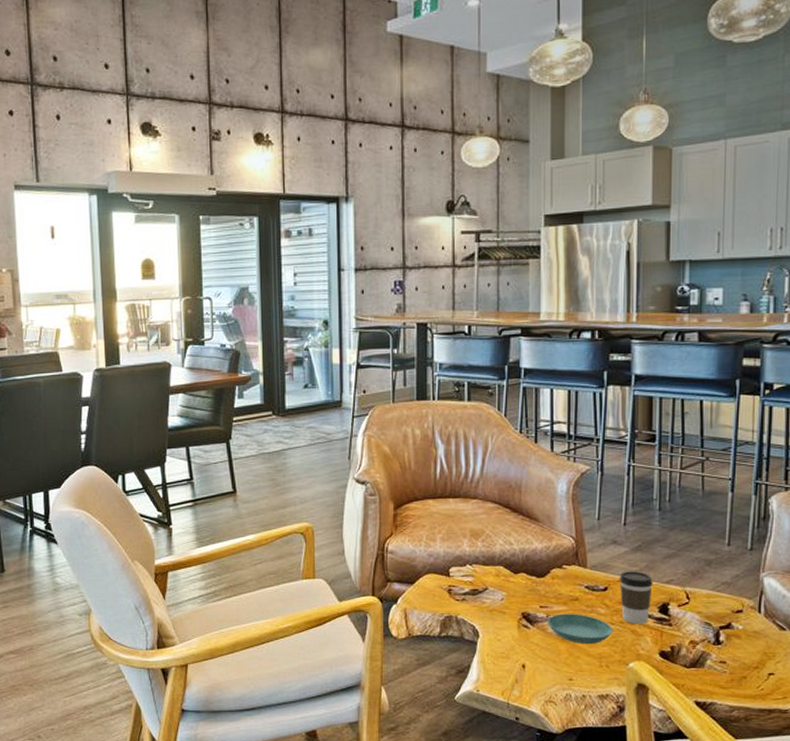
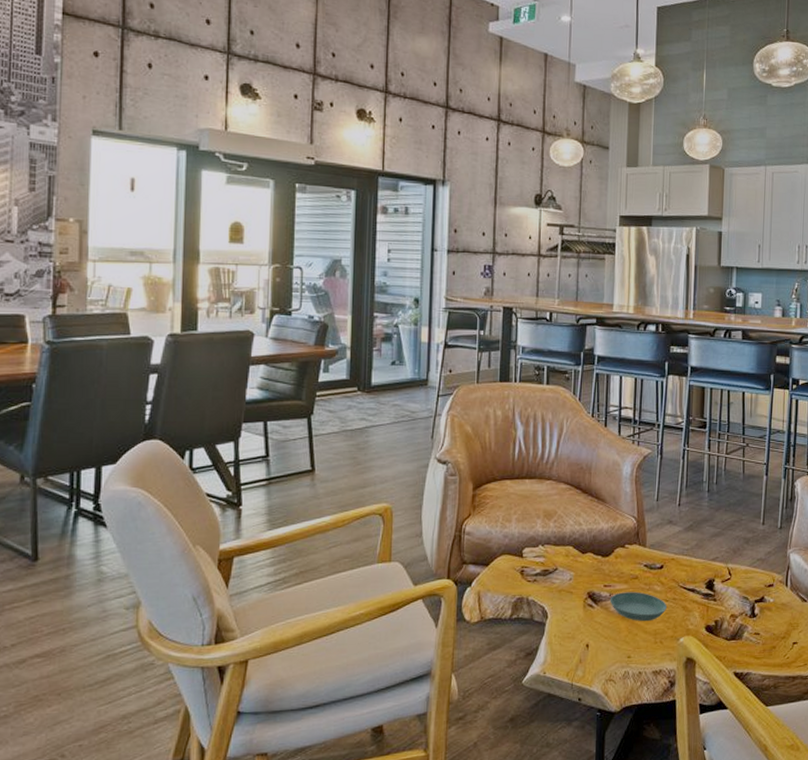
coffee cup: present [619,571,653,624] -> none [673,549,702,601]

